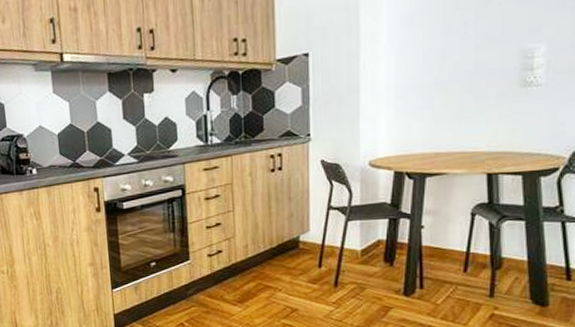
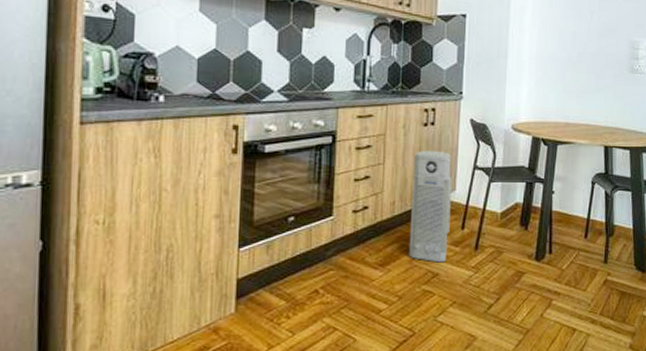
air purifier: none [263,194,306,299] -> present [408,150,452,263]

